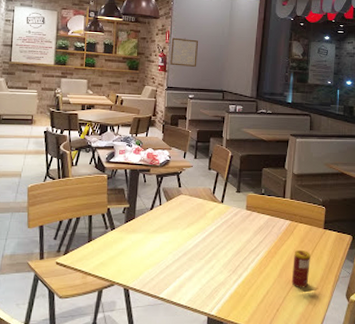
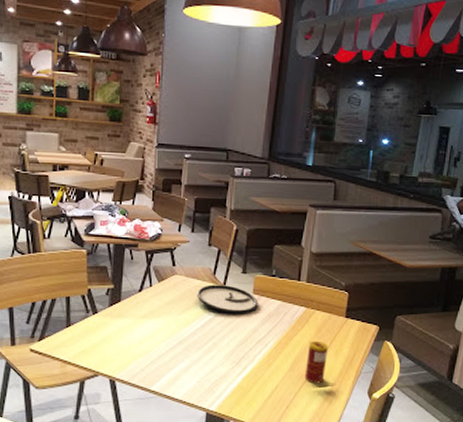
wall art: present [169,37,199,67] -> none [160,80,197,119]
plate: none [199,202,251,228] -> present [197,284,258,314]

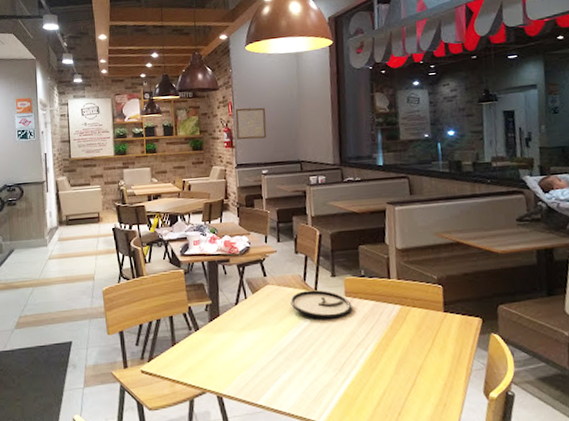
wall art: none [160,80,197,119] -> present [235,107,267,140]
beverage can: present [304,340,328,384] -> none [410,339,434,386]

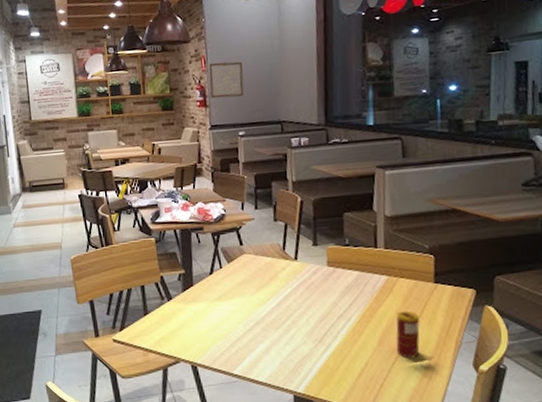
plate: present [290,290,352,319] -> none [268,259,335,290]
beverage can: none [410,339,434,386] -> present [396,311,420,358]

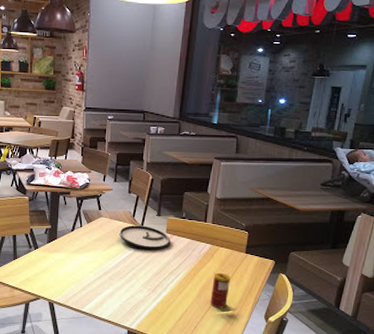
wall art: present [208,61,244,98] -> none [87,53,118,85]
plate: none [268,259,335,290] -> present [119,225,171,250]

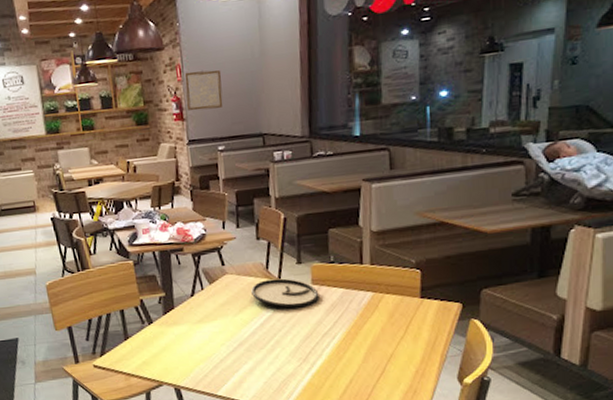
wall art: none [87,53,118,85] -> present [184,70,223,111]
beverage can: present [210,272,230,309] -> none [381,327,405,374]

